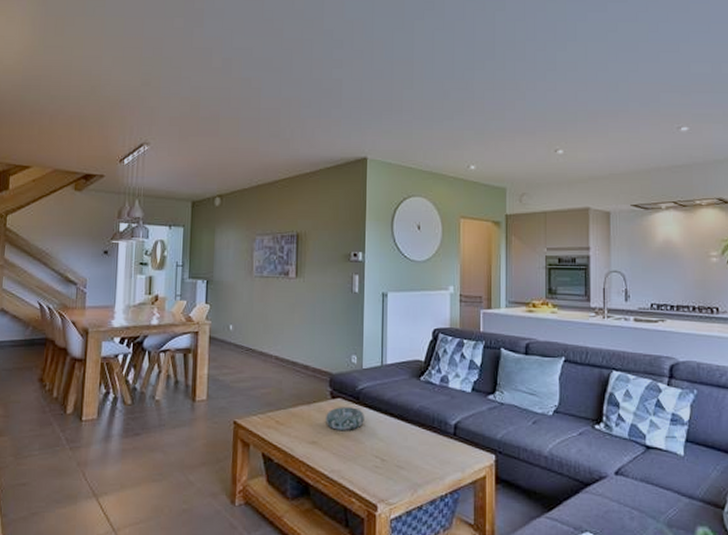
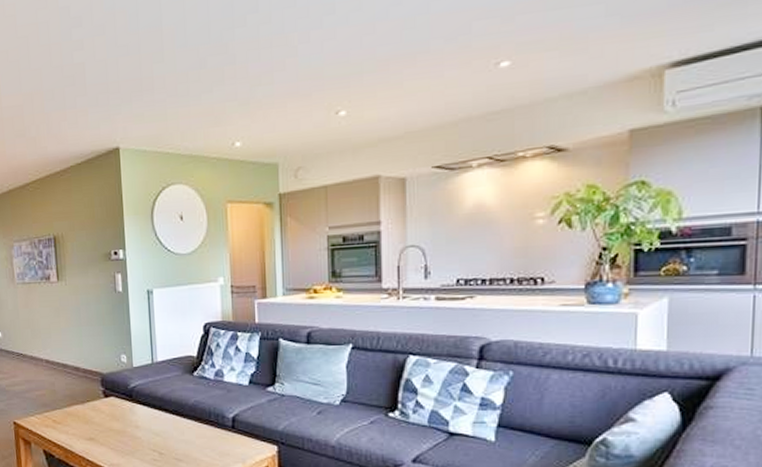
decorative bowl: present [326,407,364,430] -> none [100,405,139,427]

